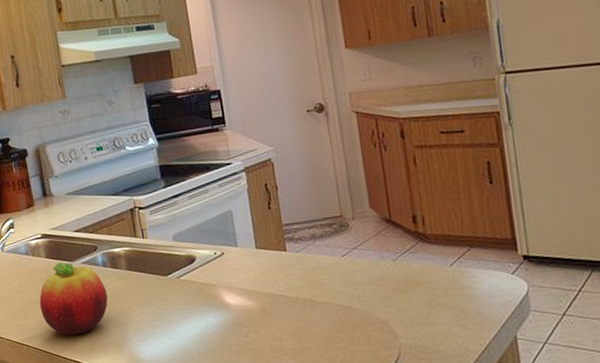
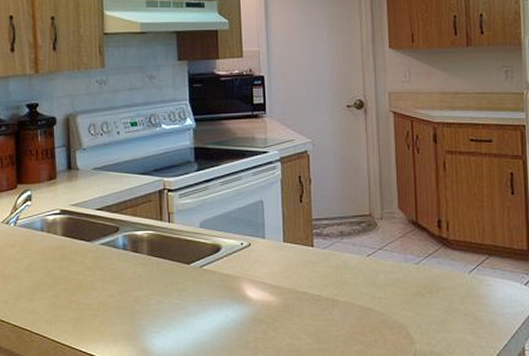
fruit: present [39,262,108,336] -> none [50,242,124,323]

